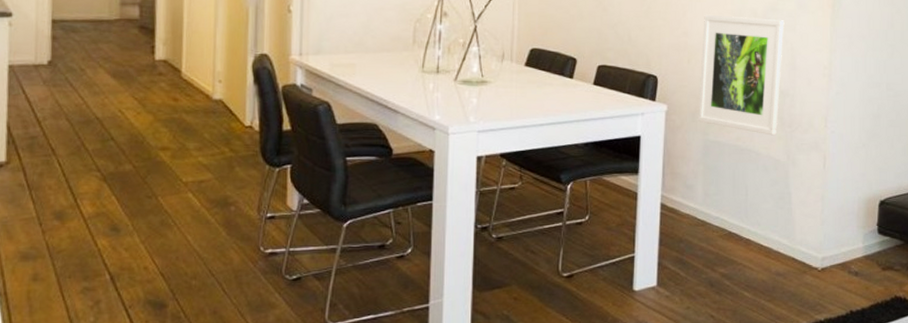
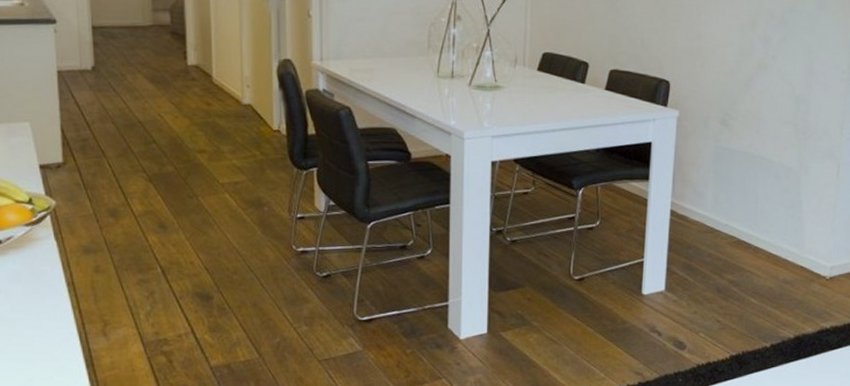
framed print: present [698,15,785,136] -> none [710,17,803,143]

